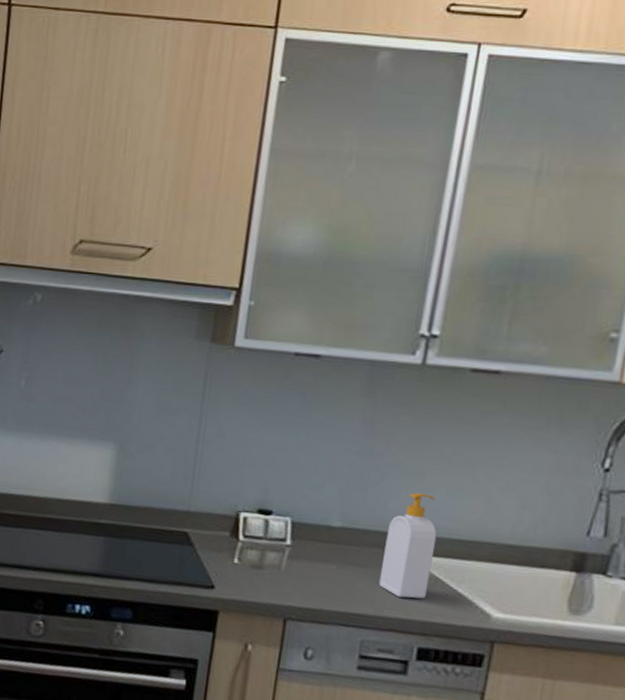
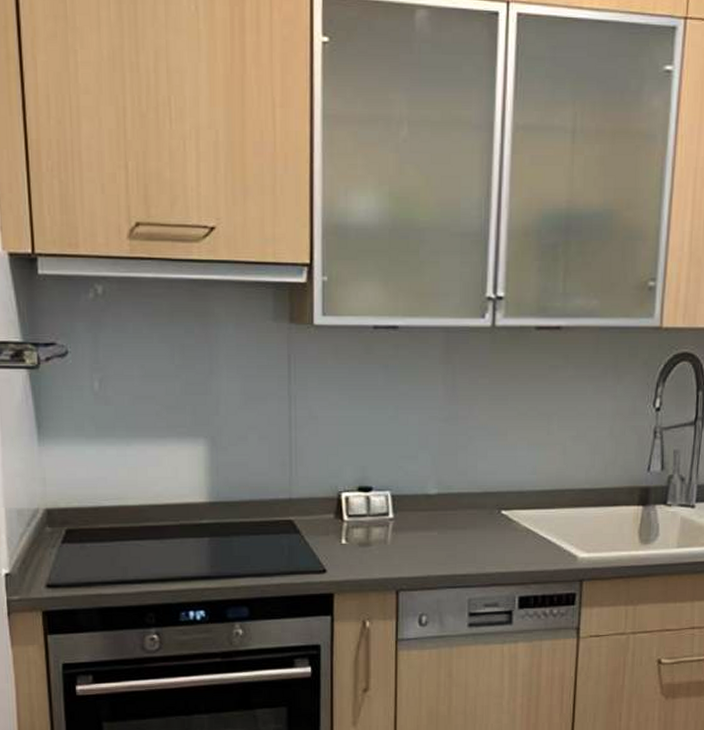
soap bottle: present [378,492,437,599] -> none [478,450,524,552]

